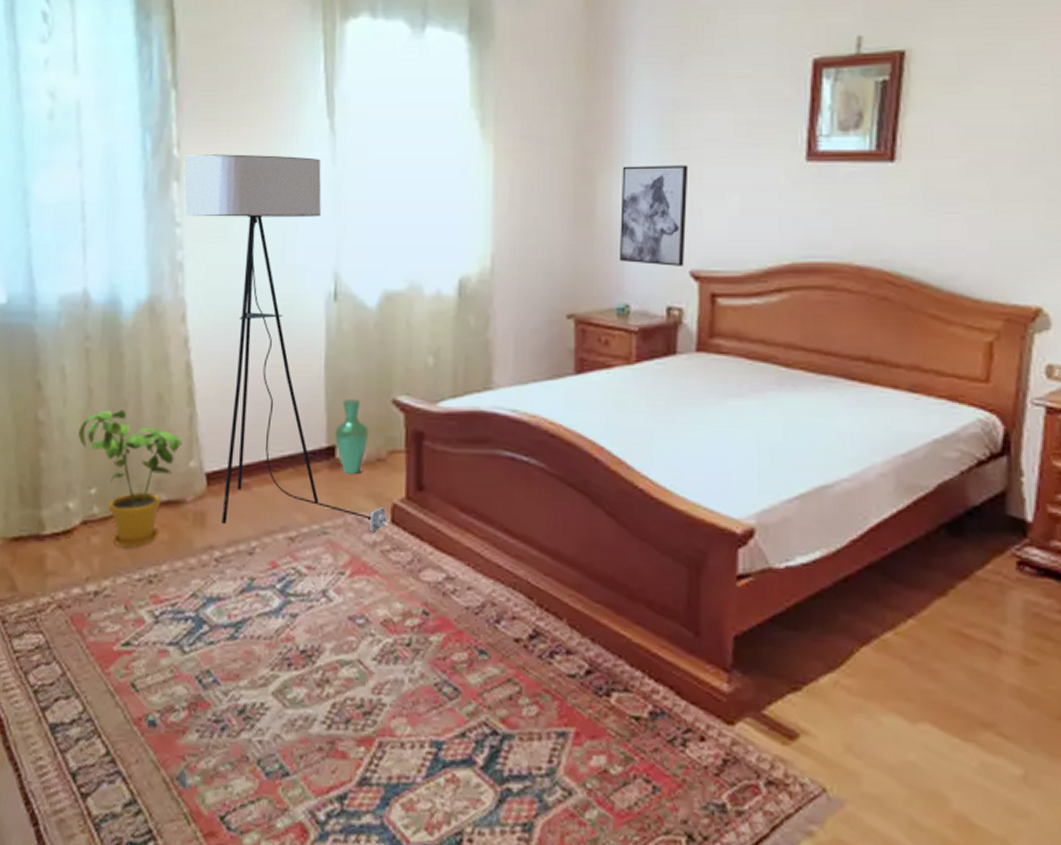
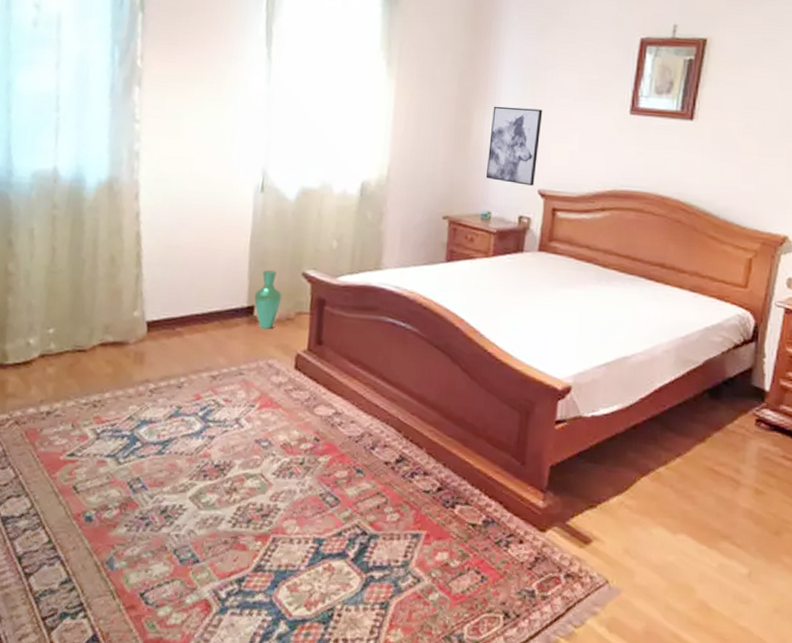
house plant: present [78,410,182,548] -> none [41,266,129,378]
floor lamp: present [183,154,390,532] -> none [144,66,294,375]

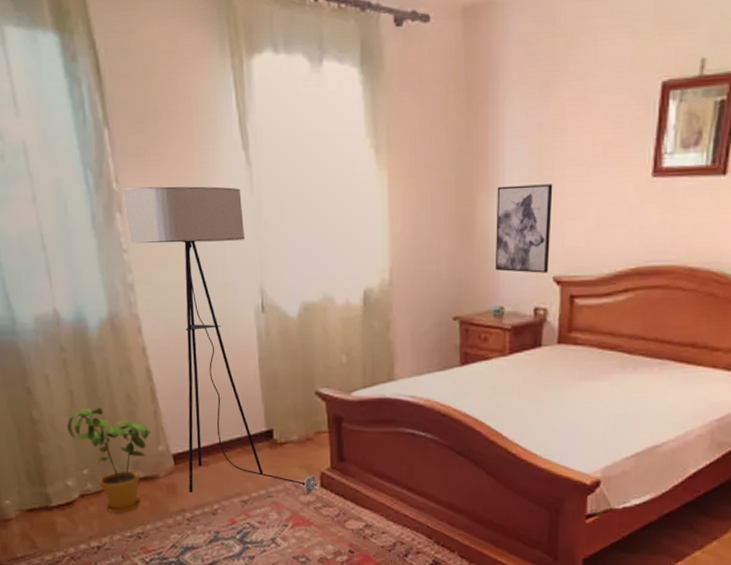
house plant: none [41,266,129,378] -> present [67,408,151,513]
floor lamp: none [144,66,294,375] -> present [123,186,320,494]
vase: present [254,269,282,330] -> none [272,392,299,452]

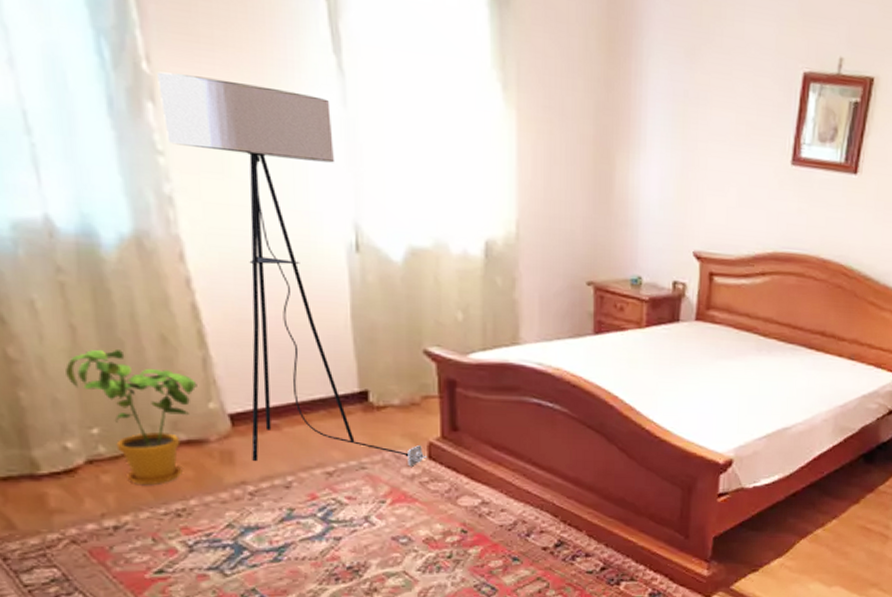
wall art: present [496,184,553,273] -> none [635,149,696,247]

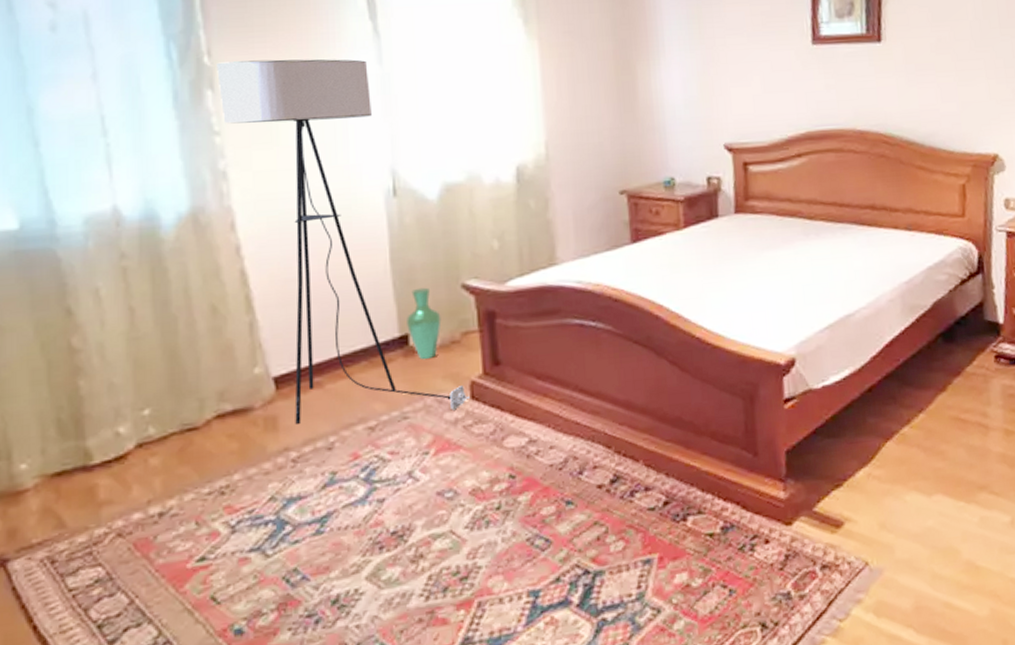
house plant: present [66,349,197,485] -> none [123,326,244,464]
vase: none [367,347,402,417] -> present [407,287,442,360]

